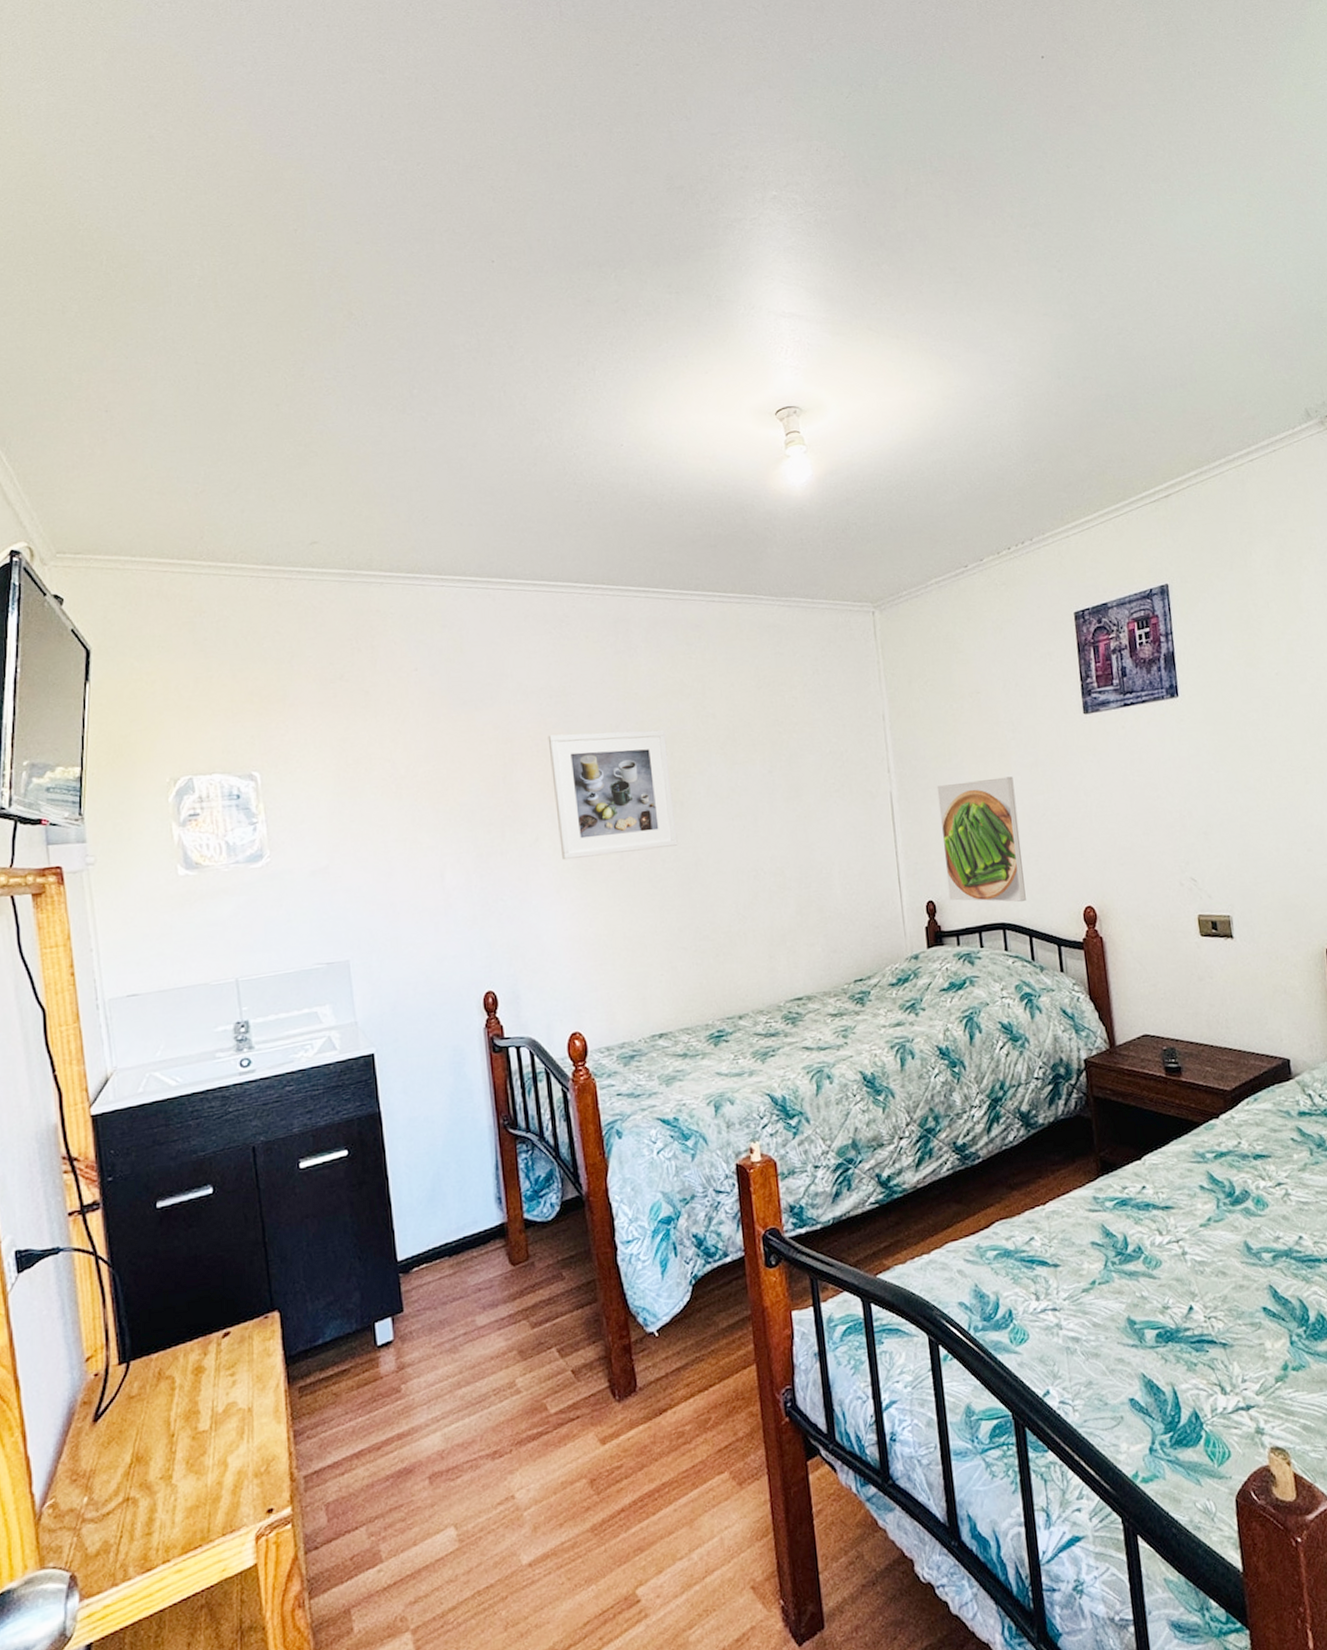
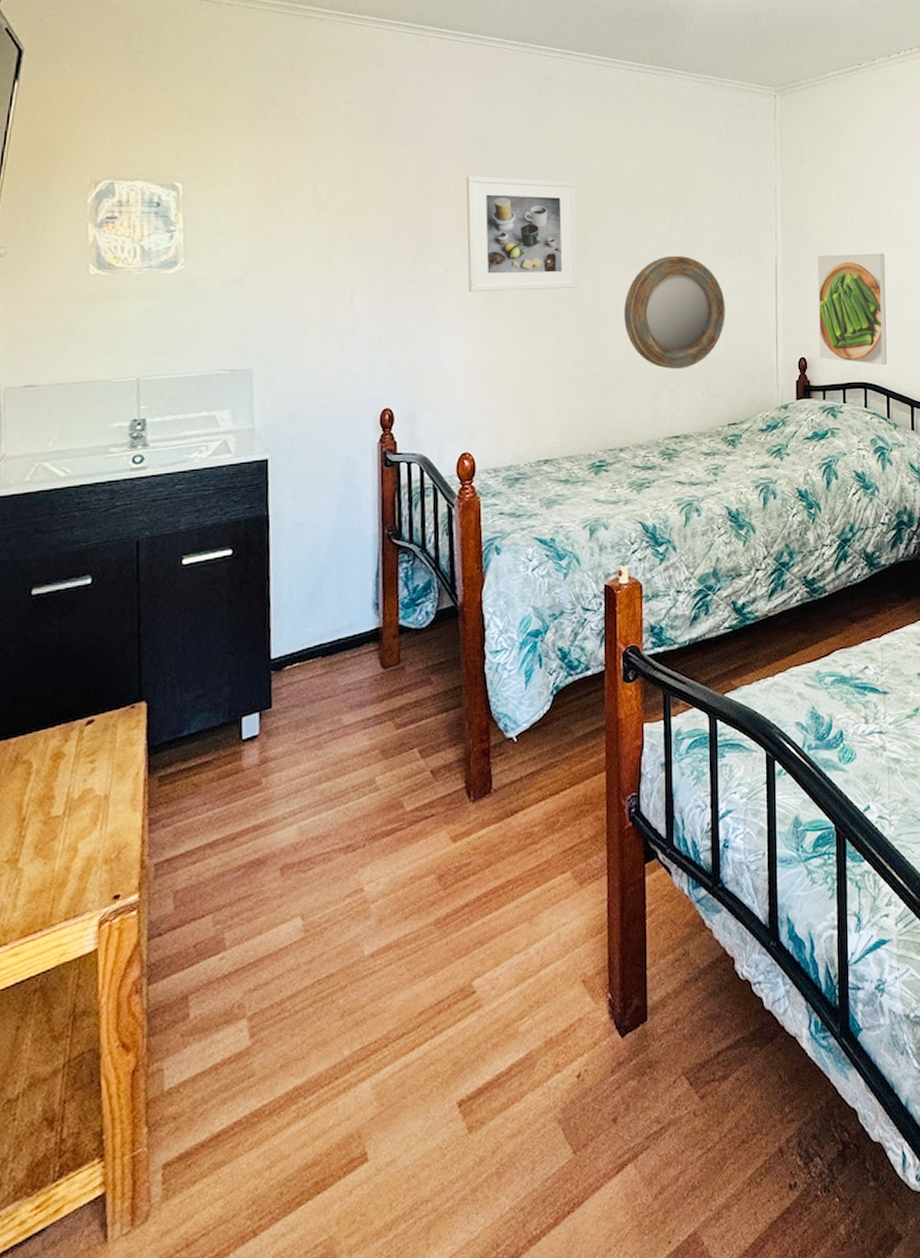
home mirror: none [729,800,841,925] -> present [624,255,726,369]

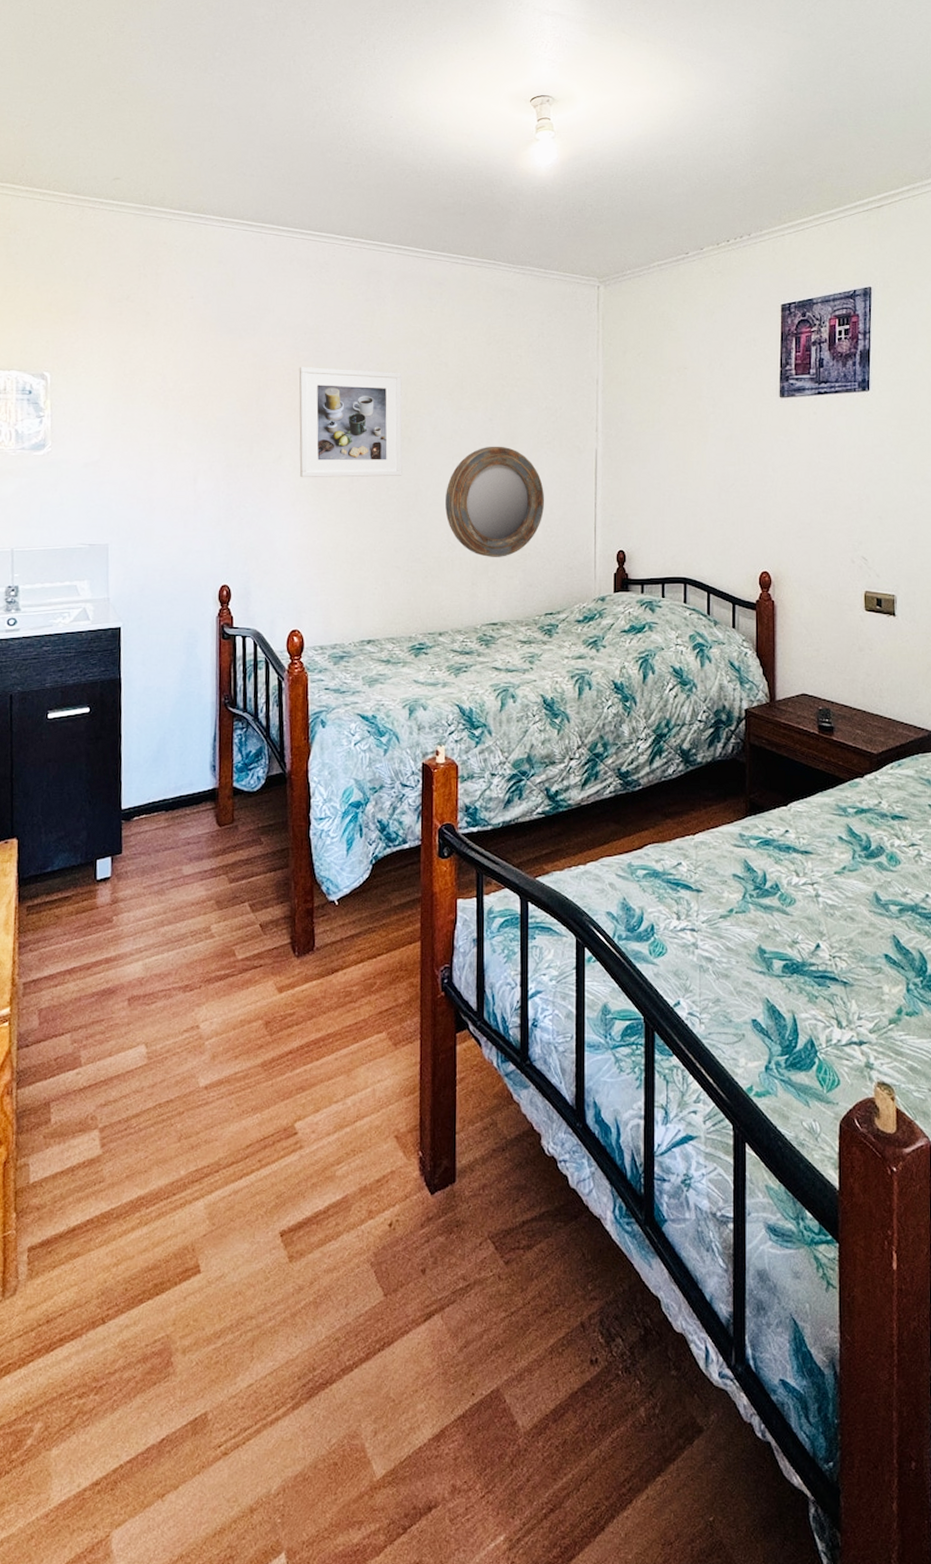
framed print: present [817,253,887,366] -> none [638,447,709,561]

